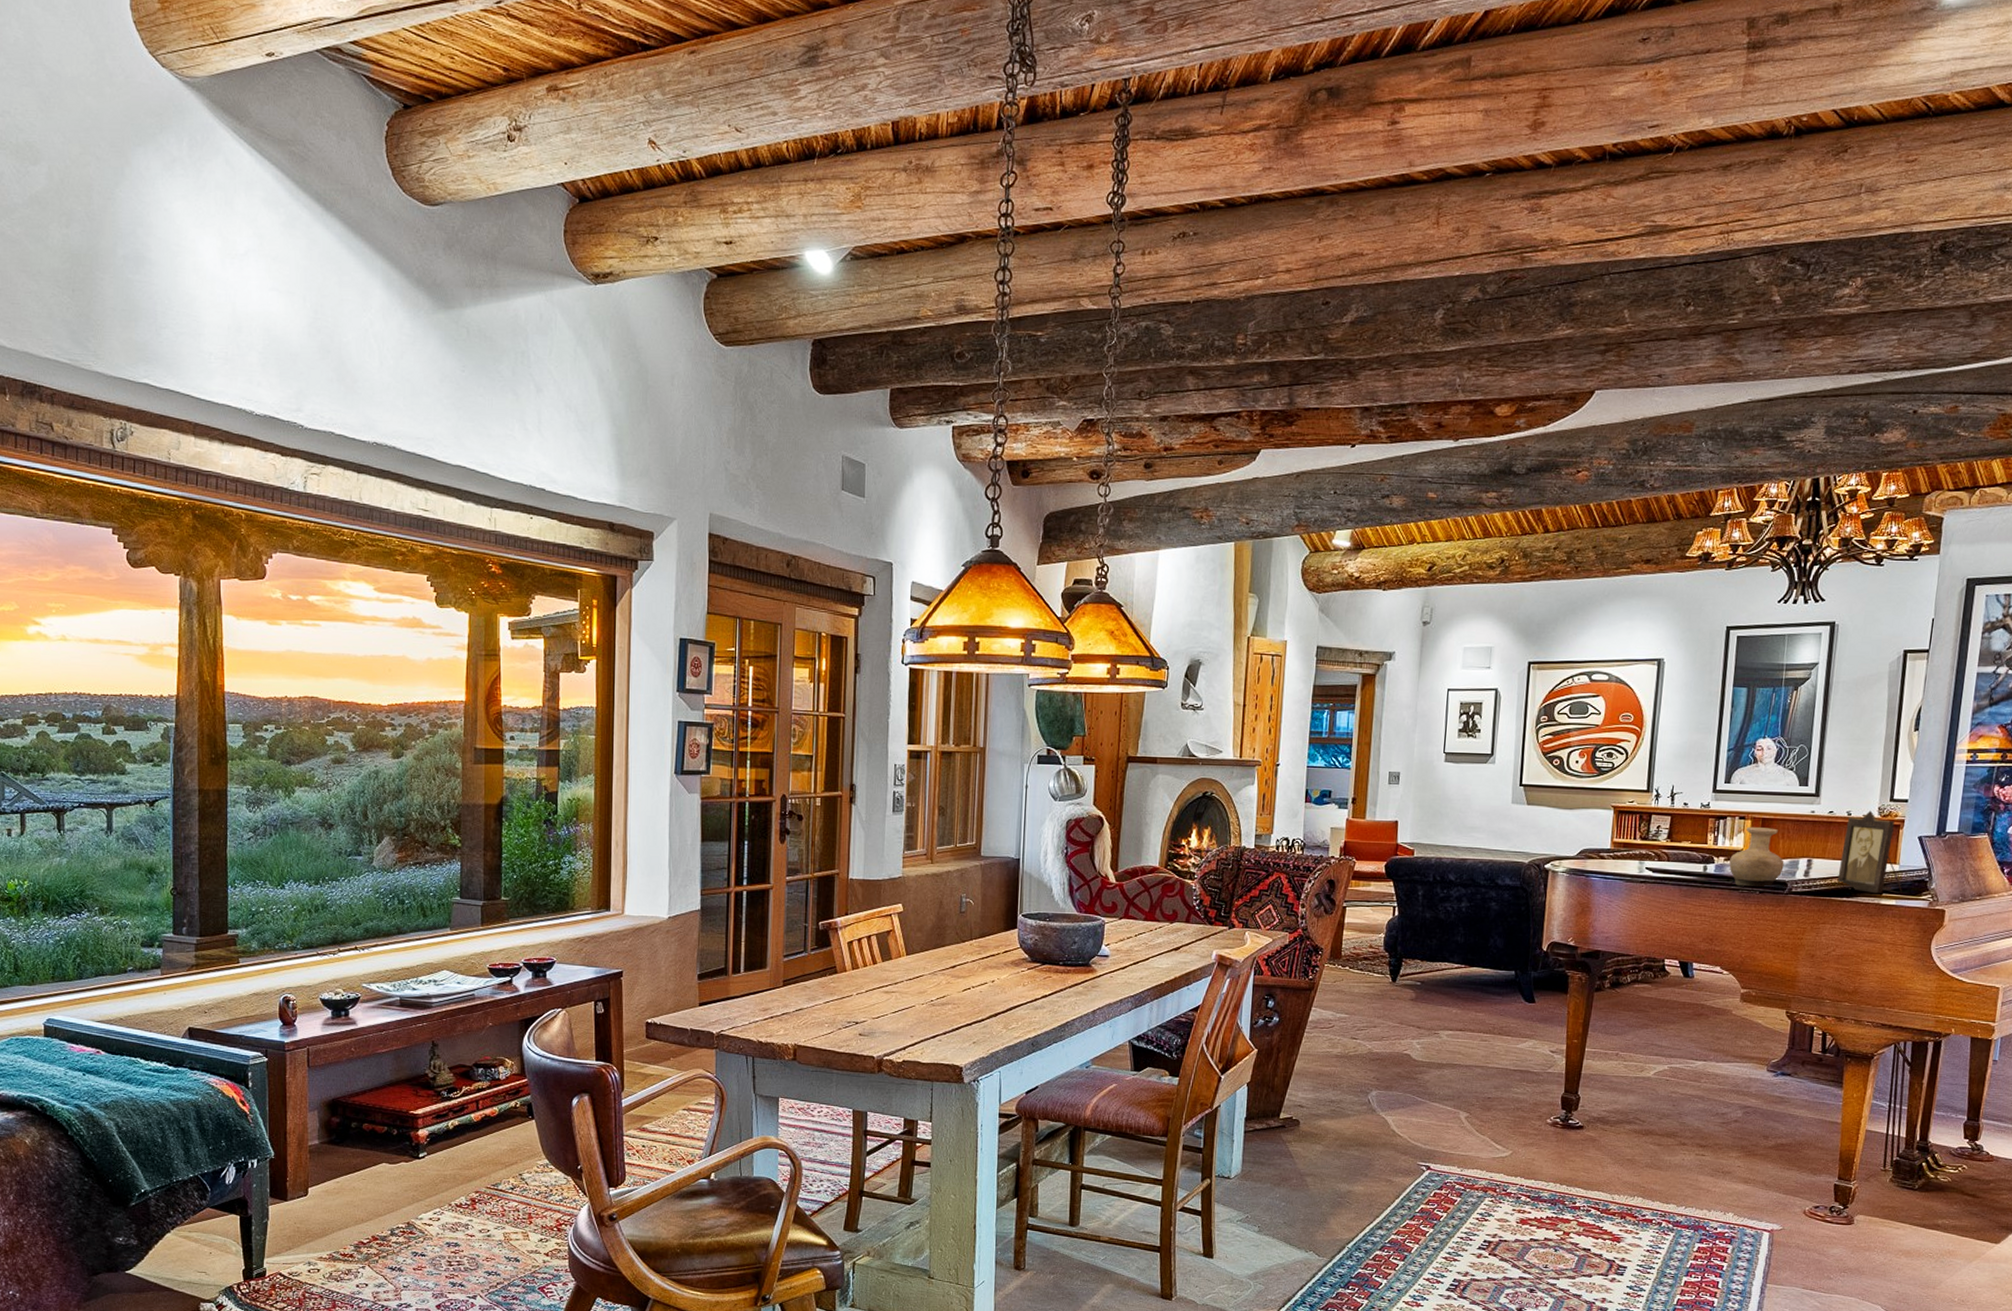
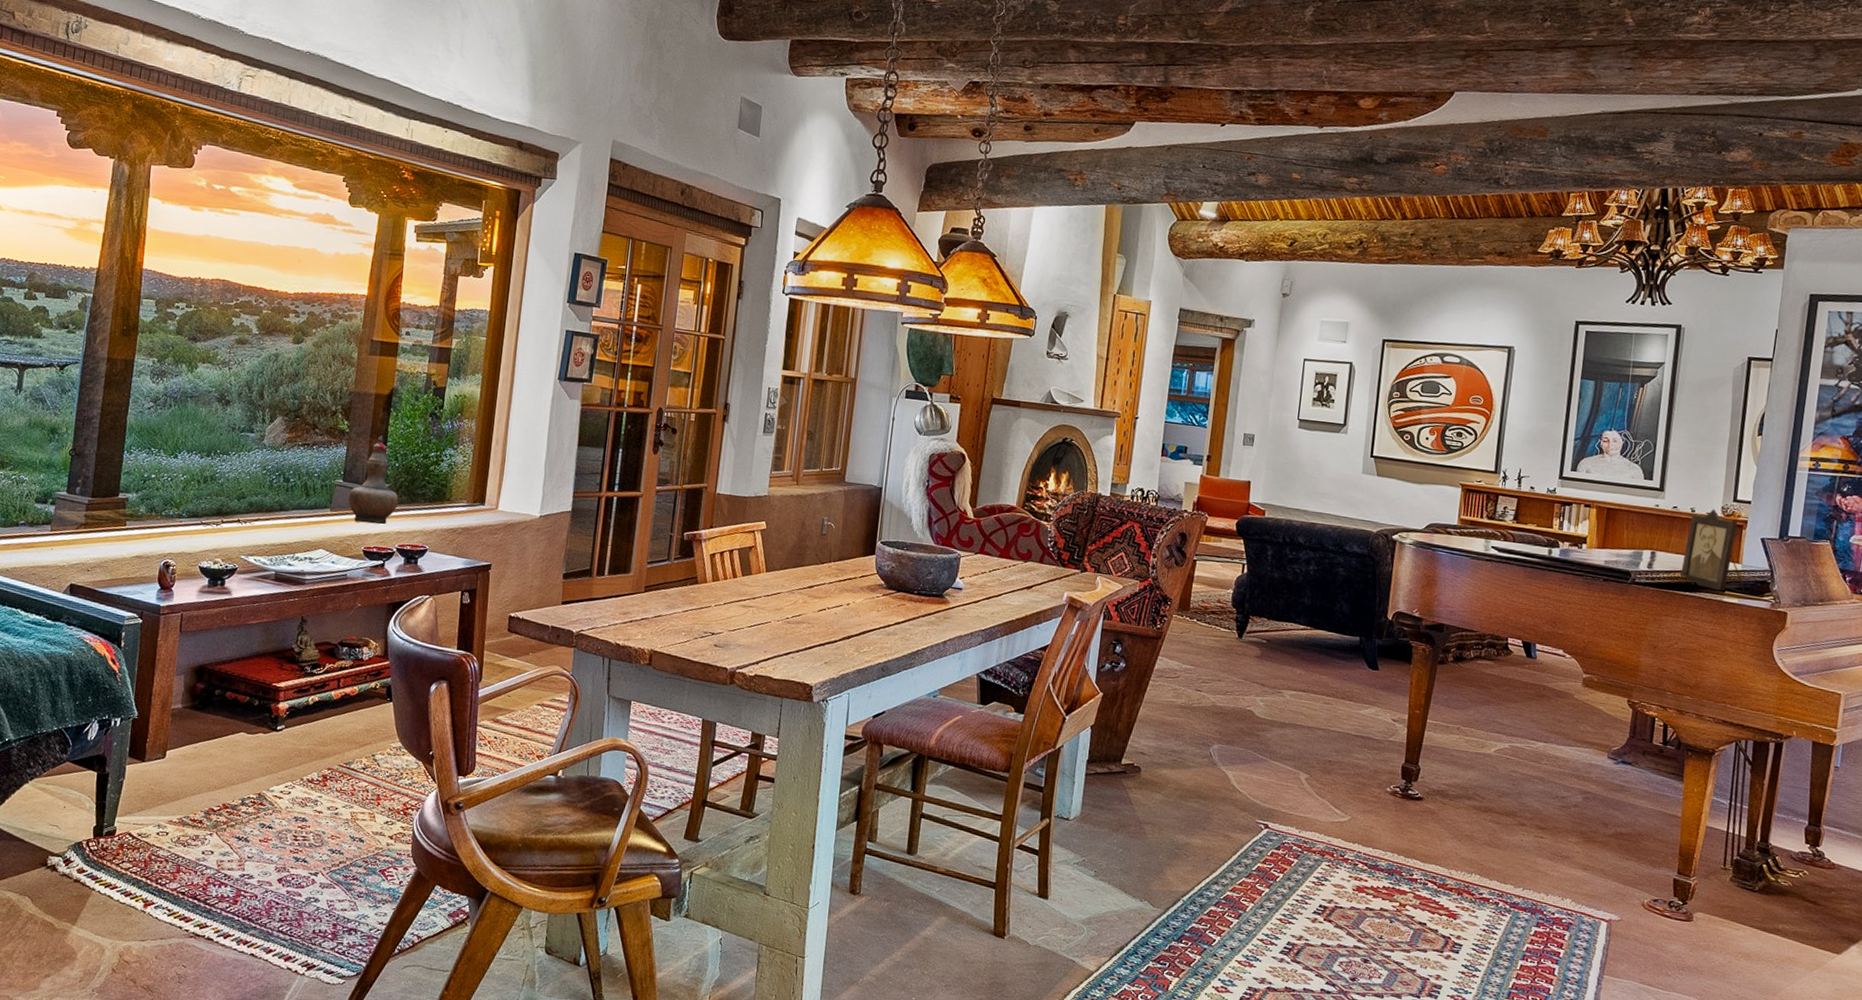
decorative vase: none [467,847,520,940] -> present [348,435,399,525]
vase: present [1729,826,1785,888] -> none [1573,514,1629,575]

